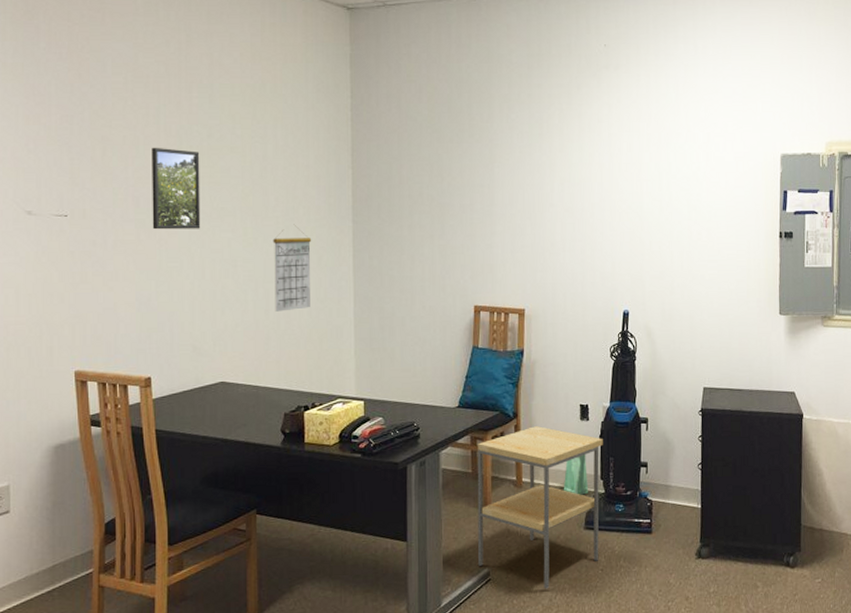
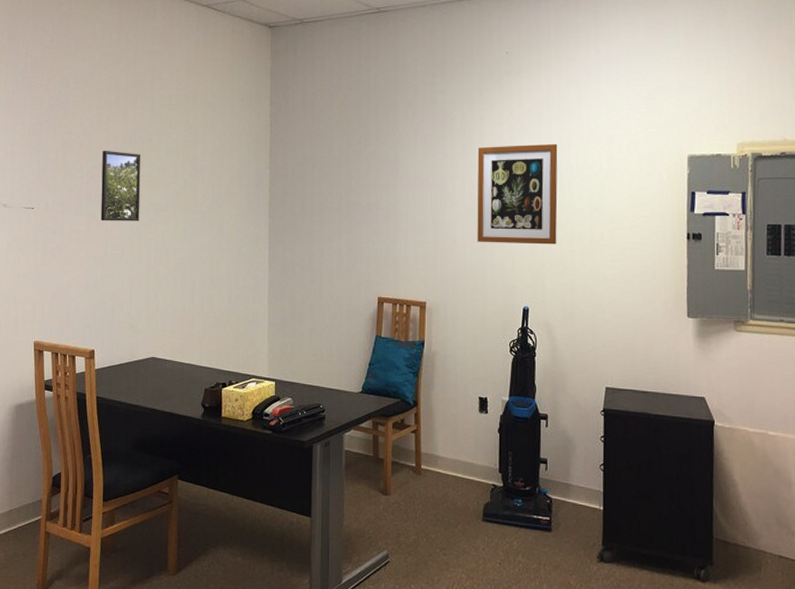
calendar: present [273,224,312,312] -> none [199,218,233,296]
side table: present [477,426,603,589] -> none [377,415,502,577]
vase: present [563,455,589,495] -> none [461,447,487,487]
wall art: none [576,141,657,246] -> present [477,143,558,245]

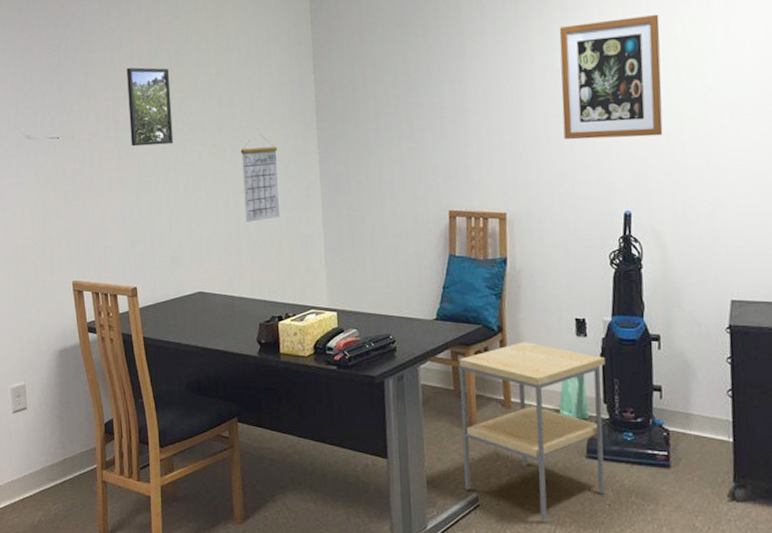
calendar: none [199,218,233,296] -> present [240,133,279,222]
side table: none [377,415,502,577] -> present [459,342,606,521]
vase: none [461,447,487,487] -> present [559,375,590,420]

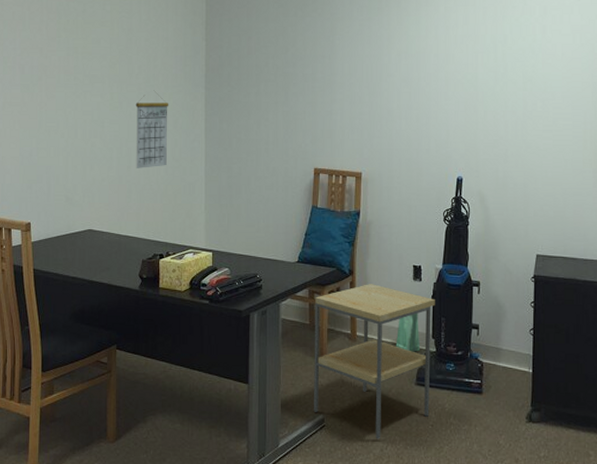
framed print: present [127,67,174,147] -> none [35,21,75,94]
wall art: present [559,14,663,140] -> none [412,14,493,115]

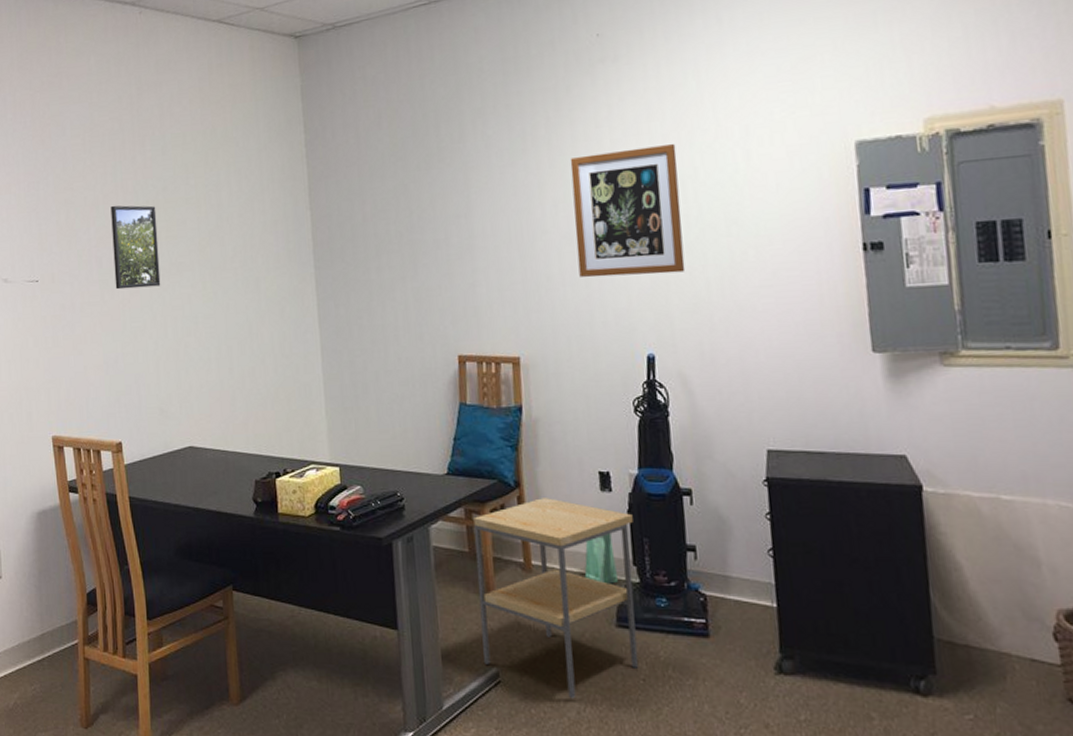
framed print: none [35,21,75,94] -> present [110,205,161,290]
calendar: present [135,90,169,168] -> none [232,274,275,370]
wall art: none [412,14,493,115] -> present [570,143,686,278]

